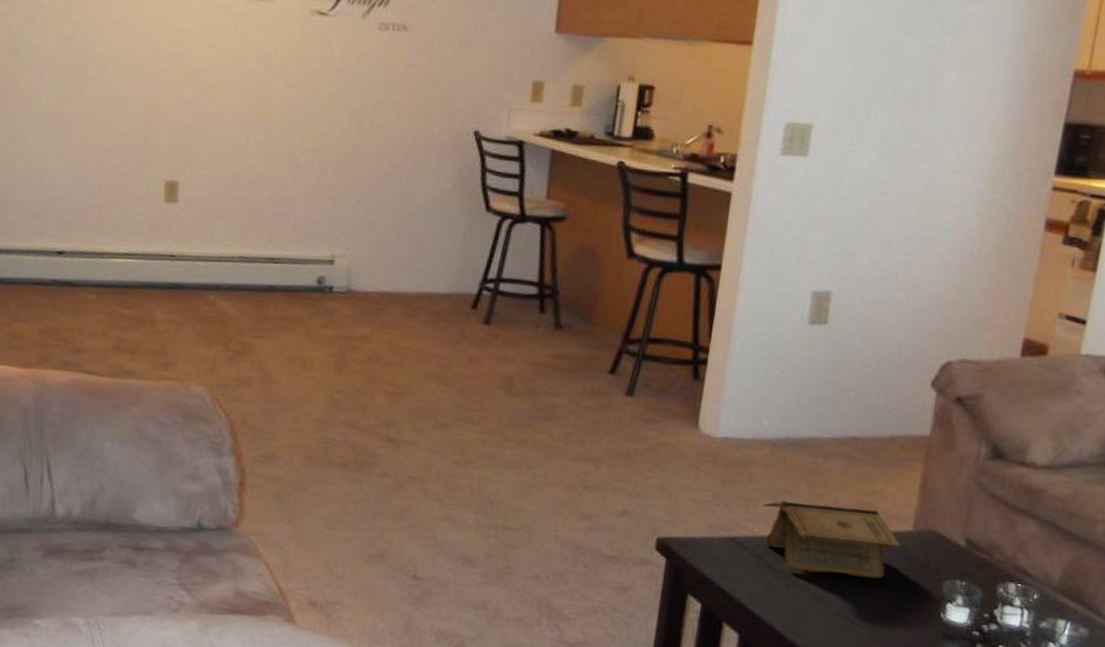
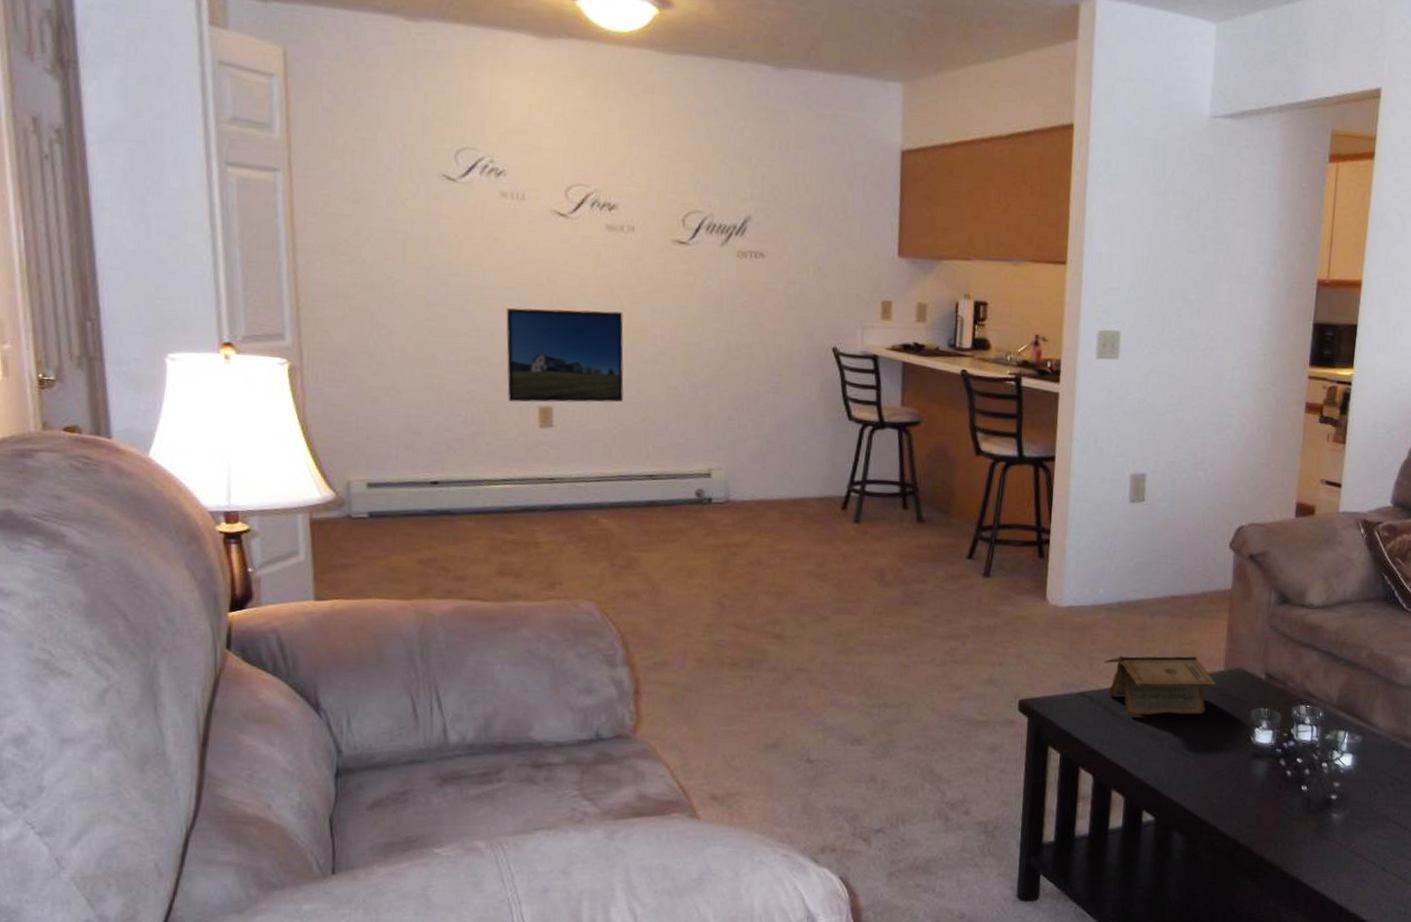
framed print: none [136,78,256,180] -> present [506,308,624,403]

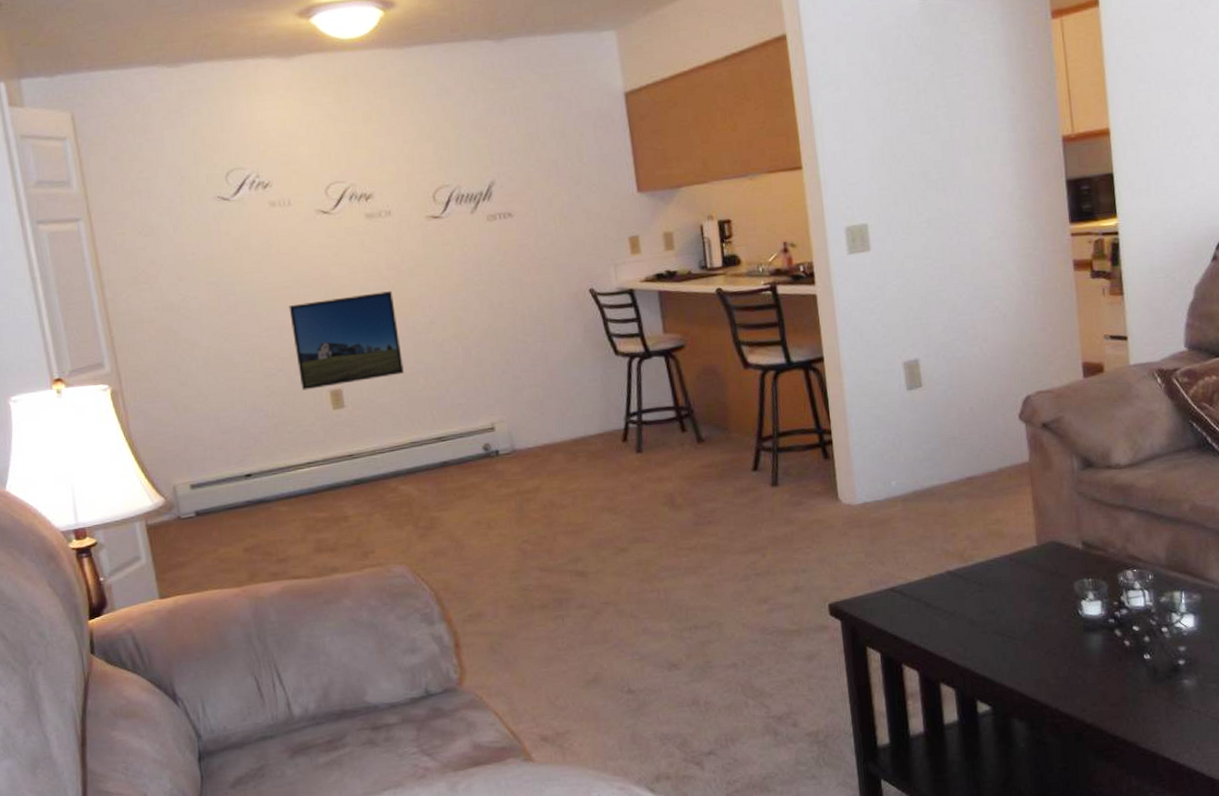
book: present [1104,655,1216,716] -> none [909,535,1031,605]

